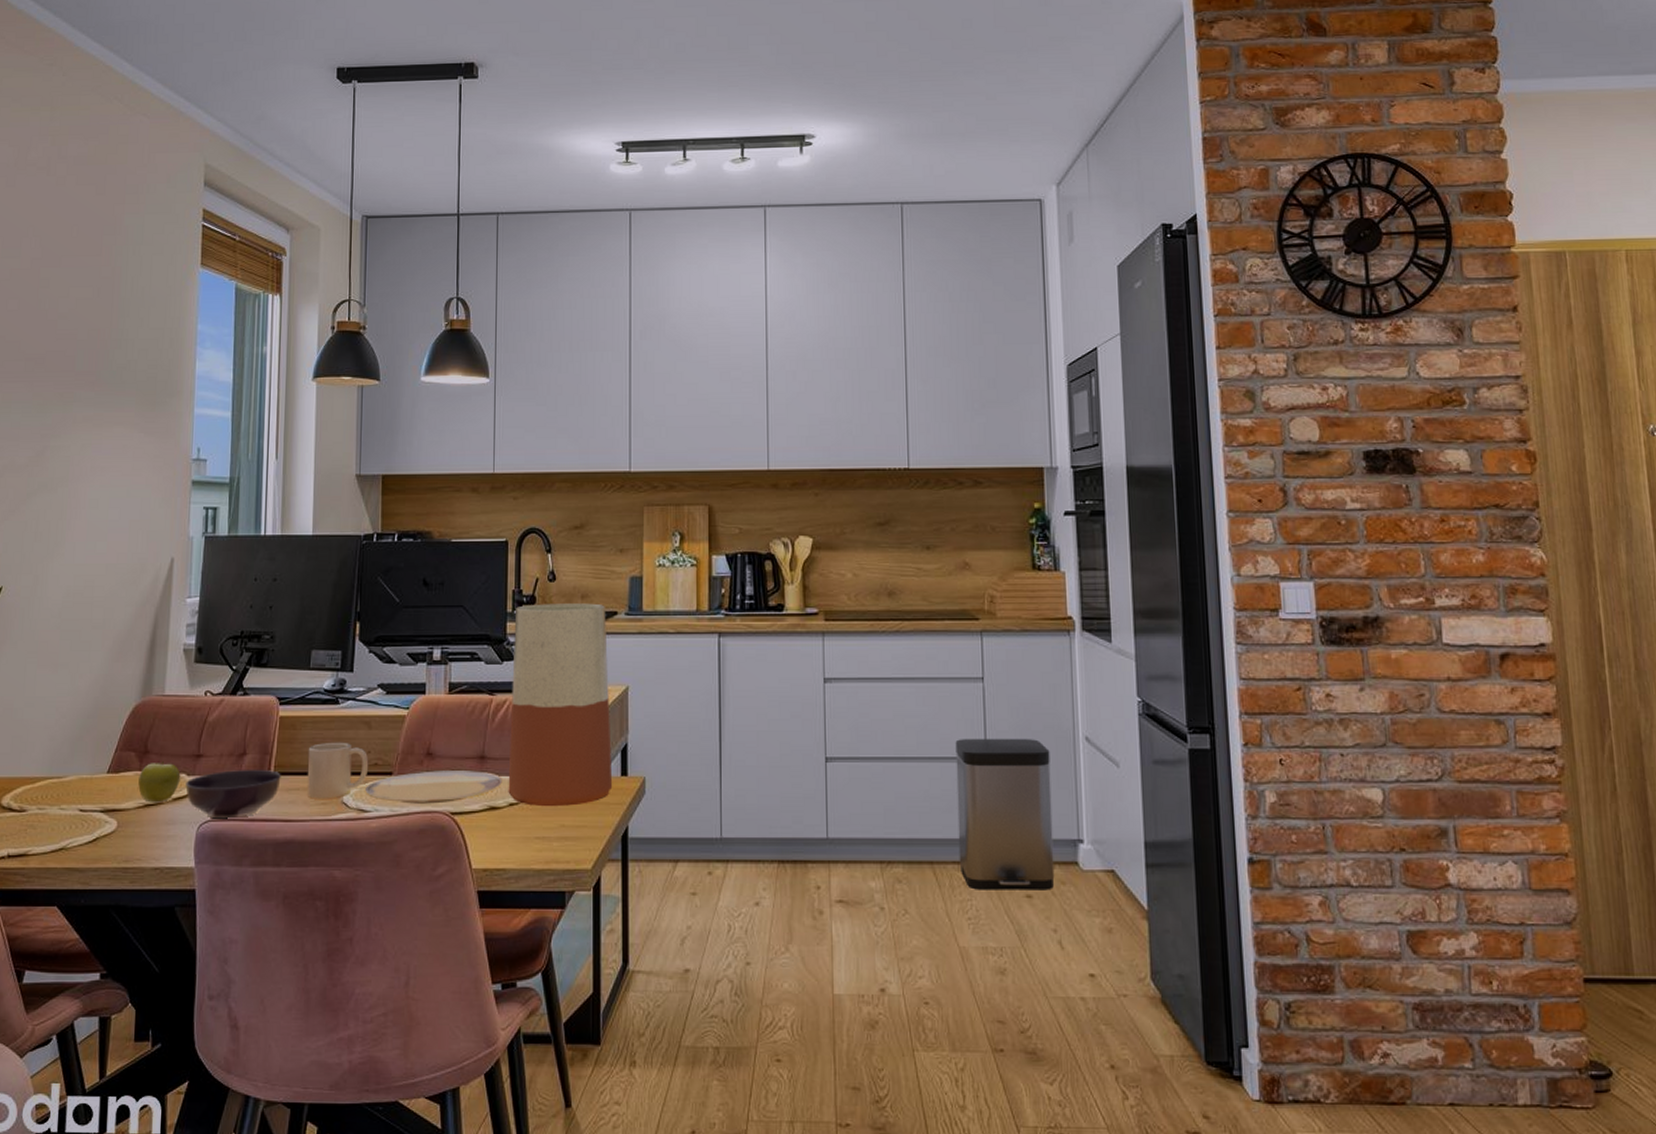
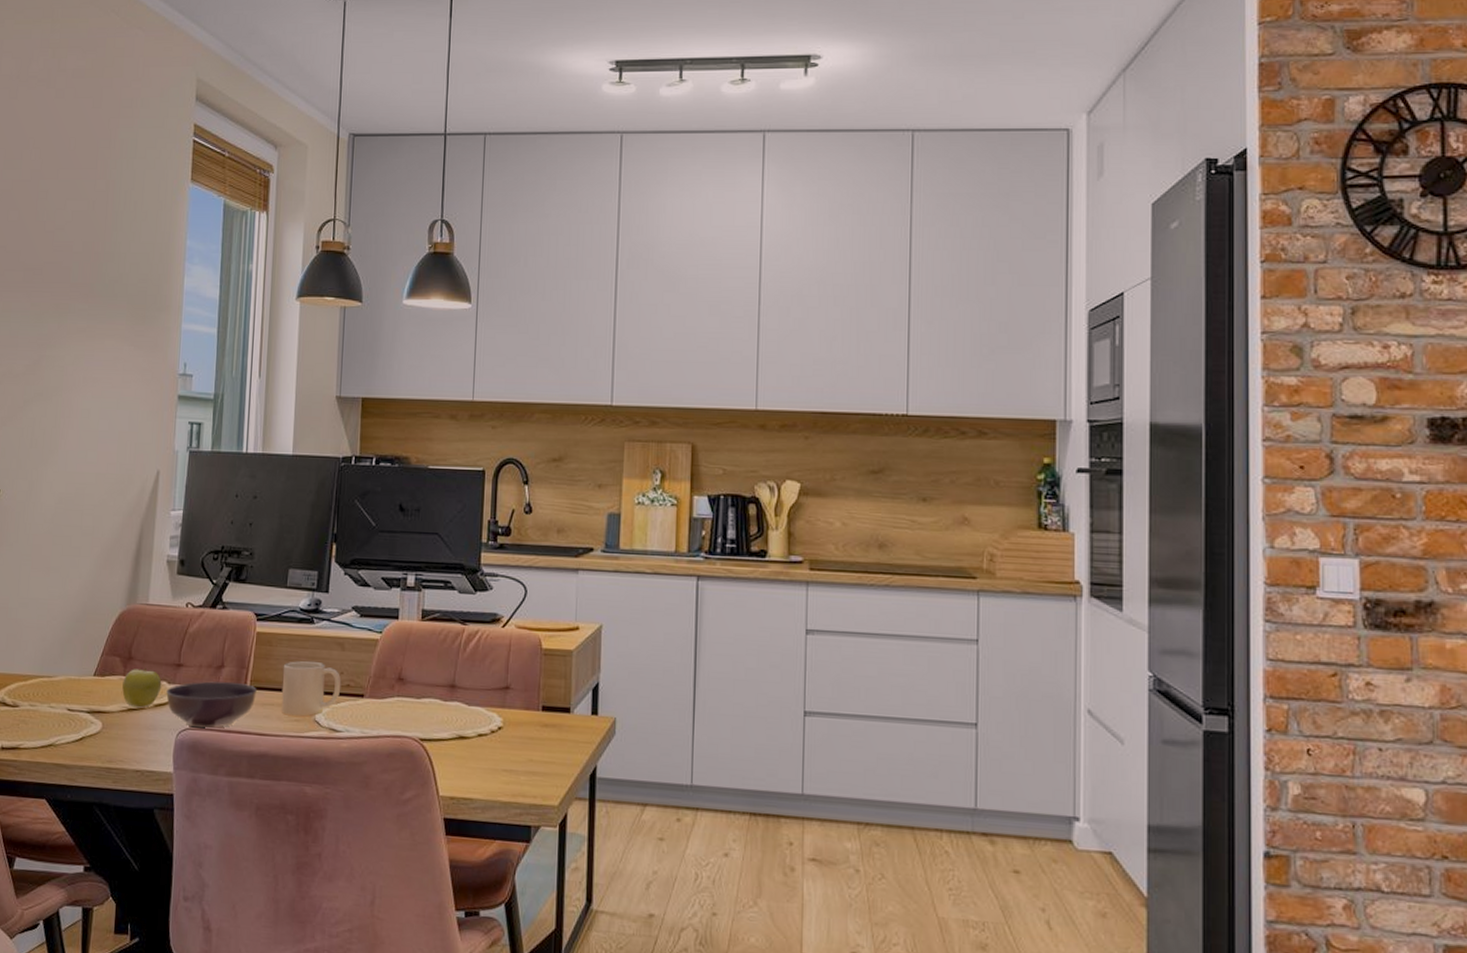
plate: present [365,770,502,804] -> none [337,696,472,729]
vase: present [508,603,613,806] -> none [477,535,583,741]
pedal bin: present [955,739,1055,890] -> none [942,702,1047,867]

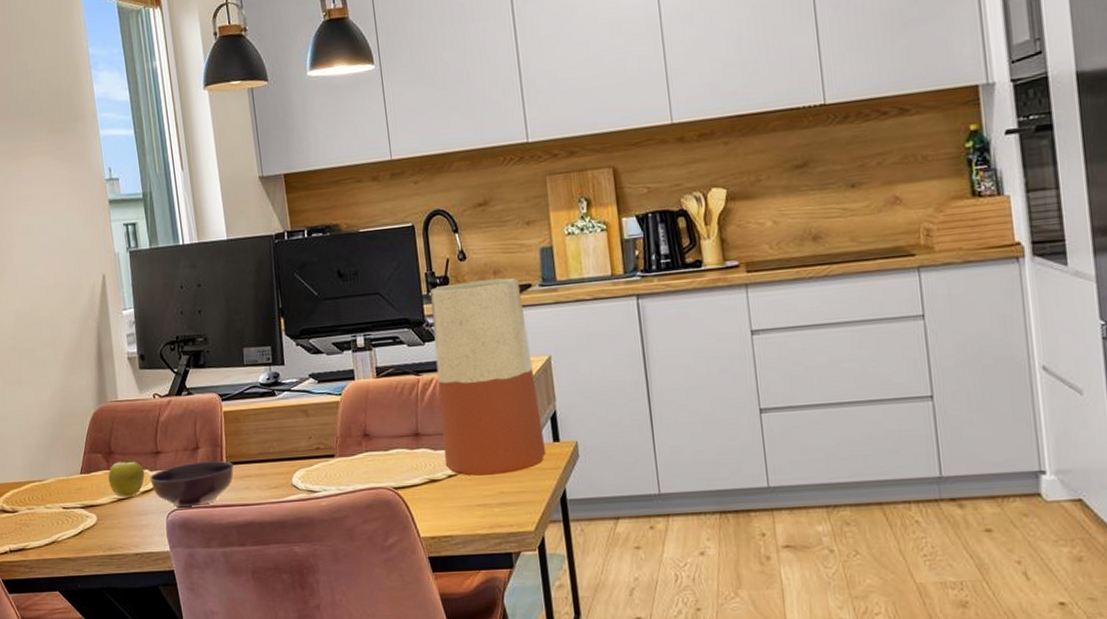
mug: present [280,660,342,717] -> none [253,430,312,484]
vase: none [477,535,583,741] -> present [430,277,546,476]

